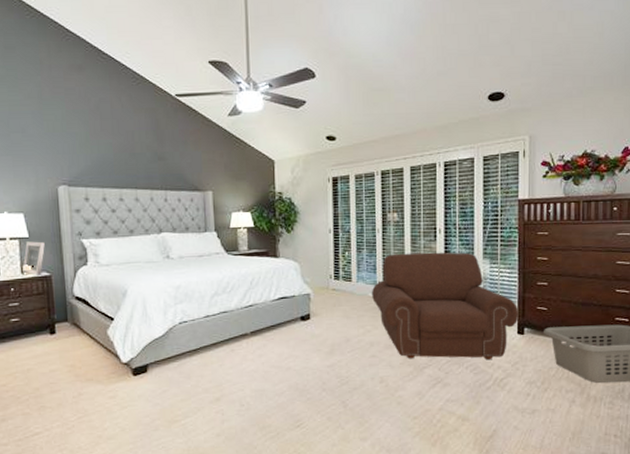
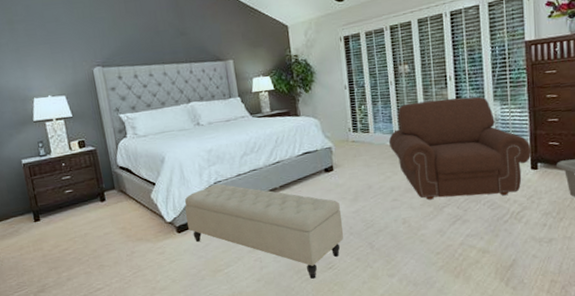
picture frame: present [22,241,45,275] -> none [70,119,88,150]
bench: none [144,324,316,437] -> present [184,183,344,279]

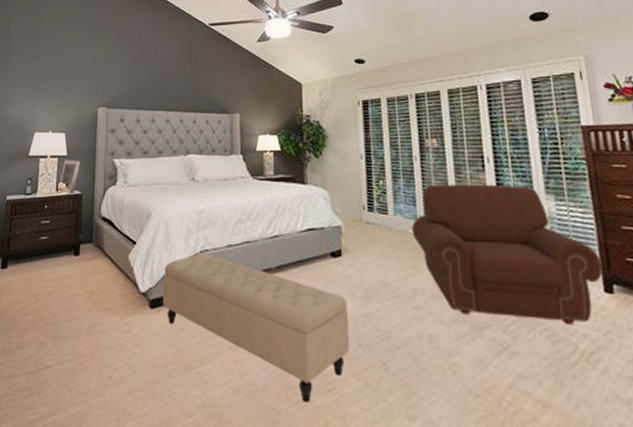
picture frame: none [70,119,88,150] -> present [57,160,80,193]

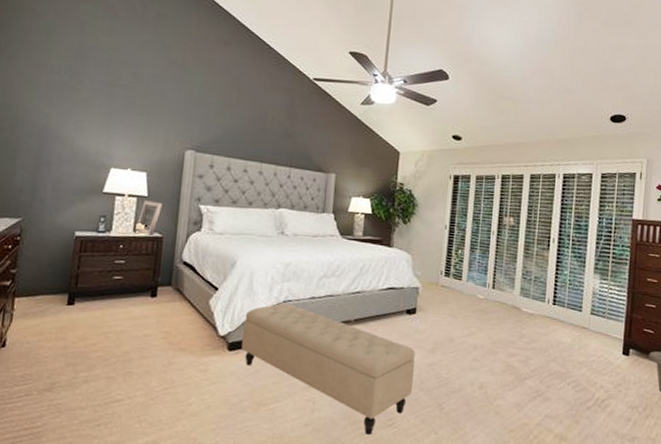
armchair: present [411,184,603,324] -> none [479,257,625,378]

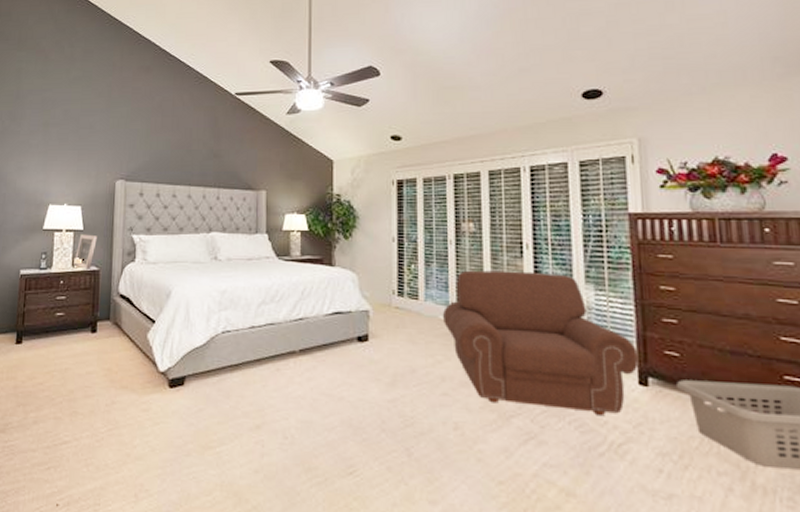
bench: present [241,302,415,435] -> none [182,333,374,484]
armchair: none [479,257,625,378] -> present [442,270,639,415]

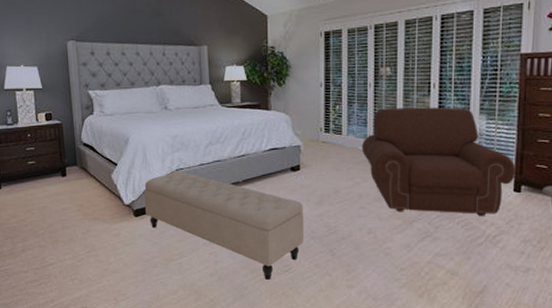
picture frame: present [73,234,97,269] -> none [37,92,56,123]
bench: none [182,333,374,484] -> present [144,171,305,280]

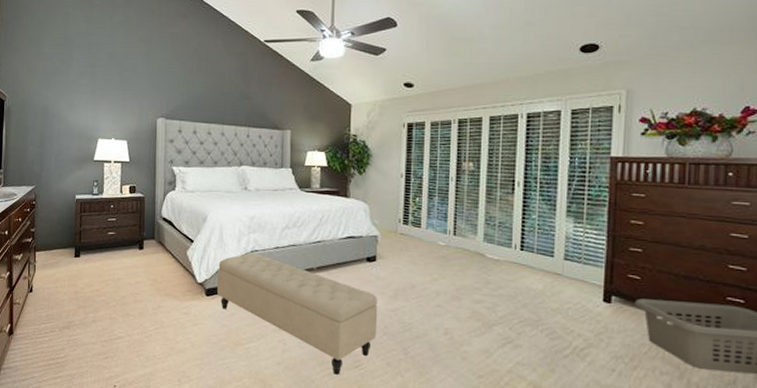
armchair: present [361,107,516,216] -> none [440,203,606,325]

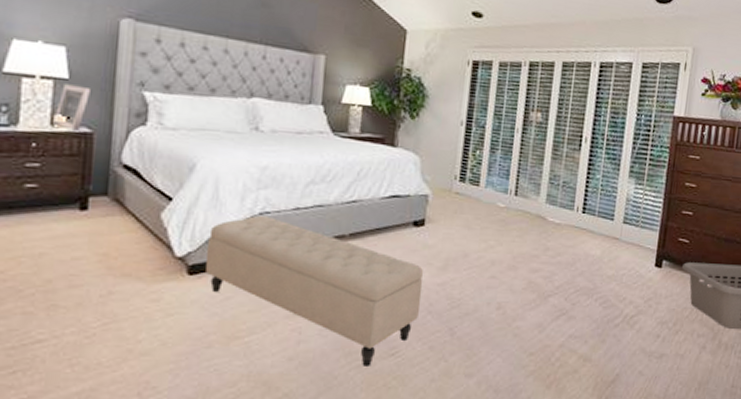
picture frame: none [122,165,142,196] -> present [53,84,90,131]

